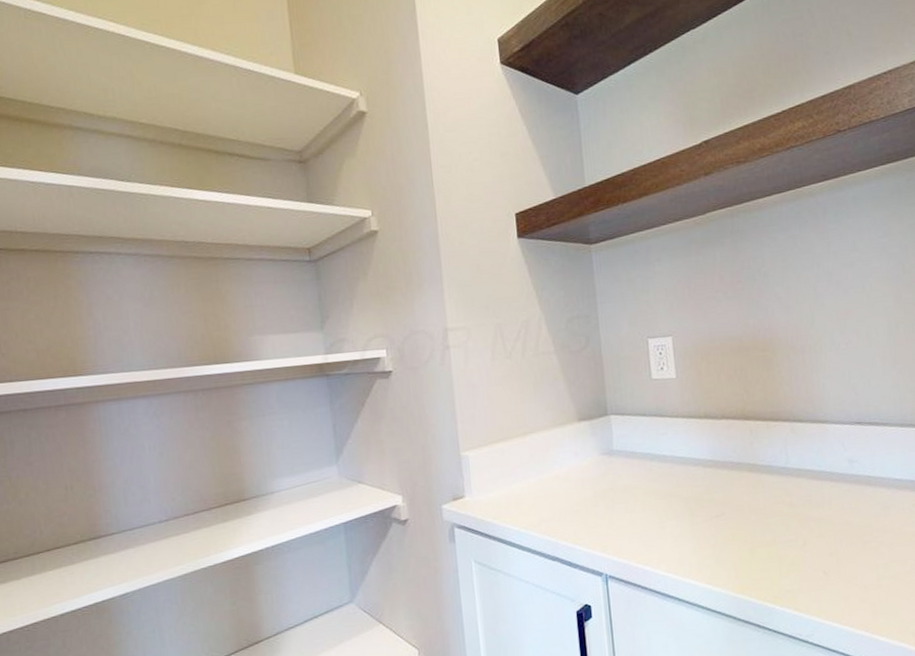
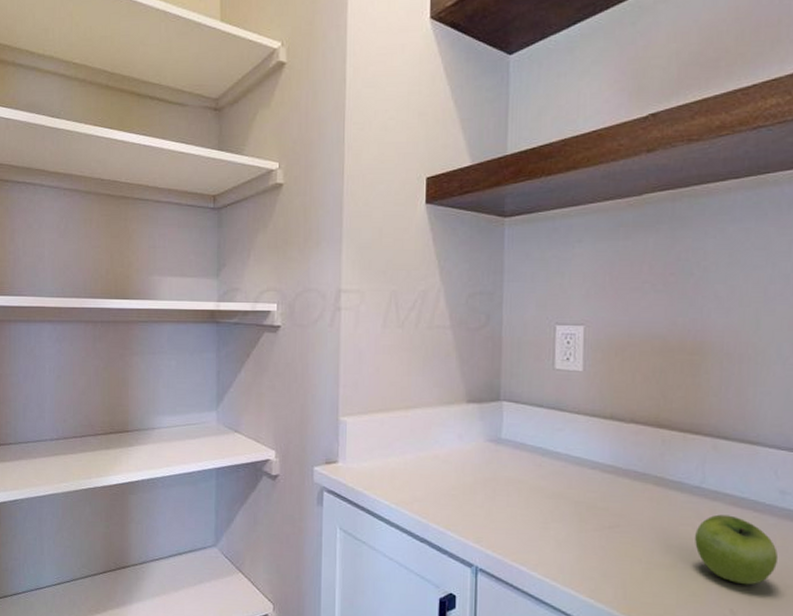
fruit: none [787,488,855,548] -> present [695,514,779,585]

